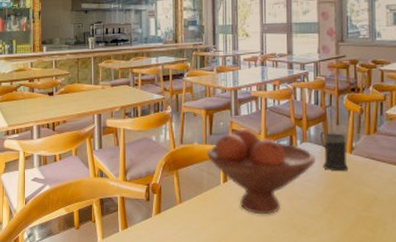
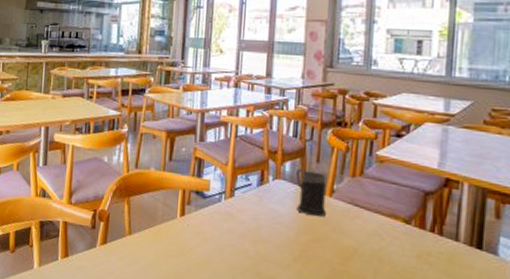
fruit bowl: present [207,128,316,215] -> none [164,156,290,259]

